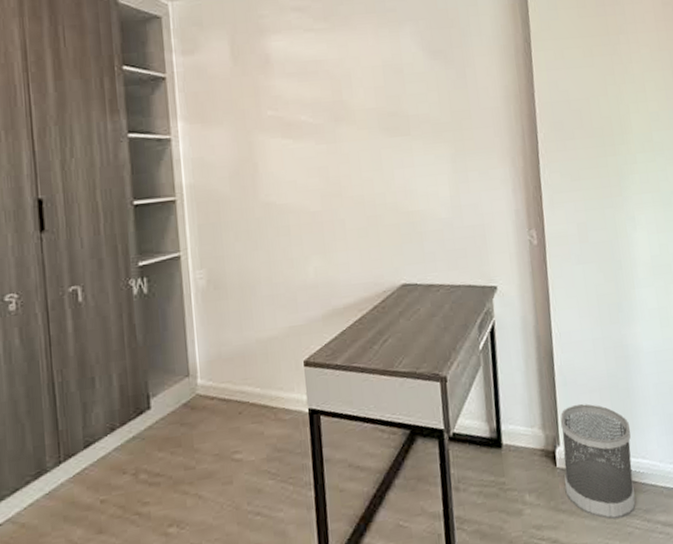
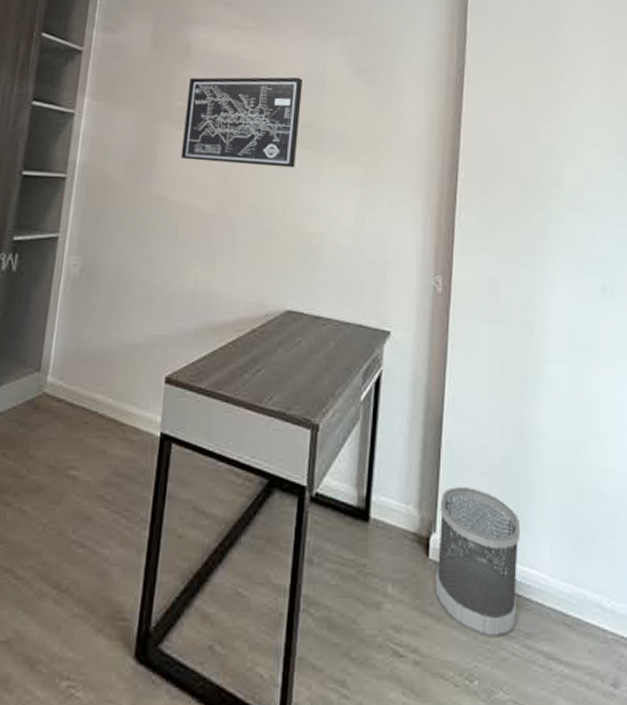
wall art: none [274,69,388,165] -> present [180,77,303,168]

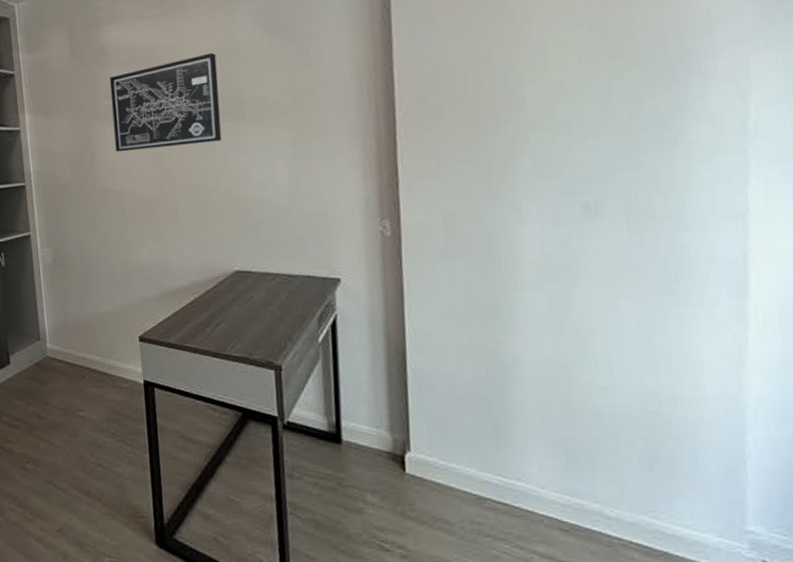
wastebasket: present [435,486,521,638] -> none [412,411,505,539]

